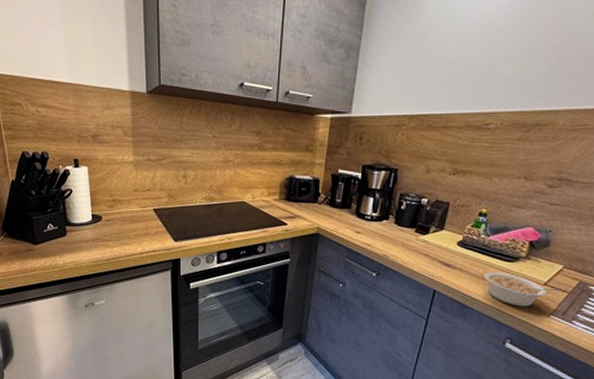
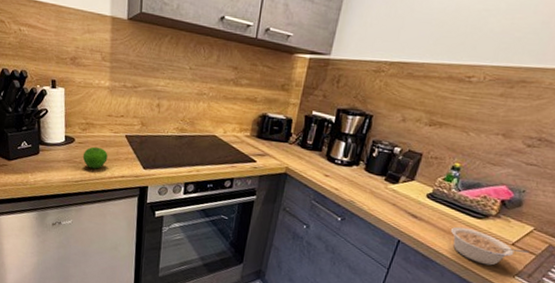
apple: none [111,223,137,246] -> present [82,146,108,169]

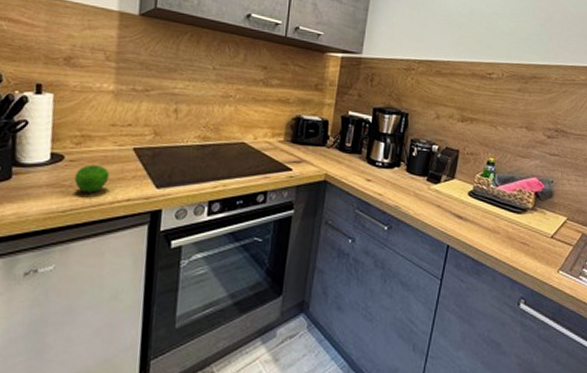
legume: present [450,226,529,266] -> none [494,224,567,262]

